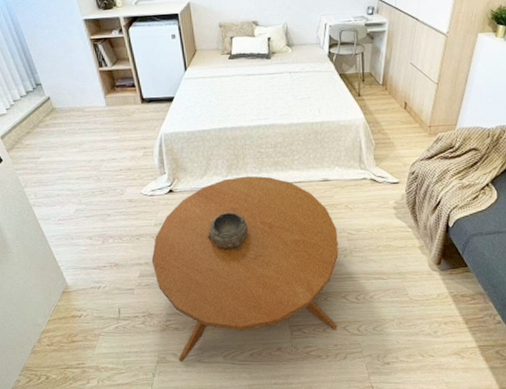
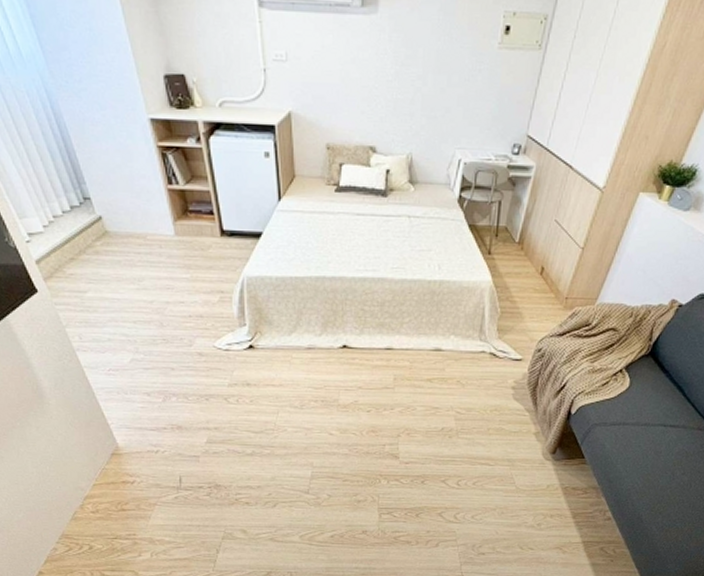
coffee table: present [151,176,339,362] -> none [222,337,445,539]
decorative bowl: present [207,212,248,251] -> none [291,377,340,423]

